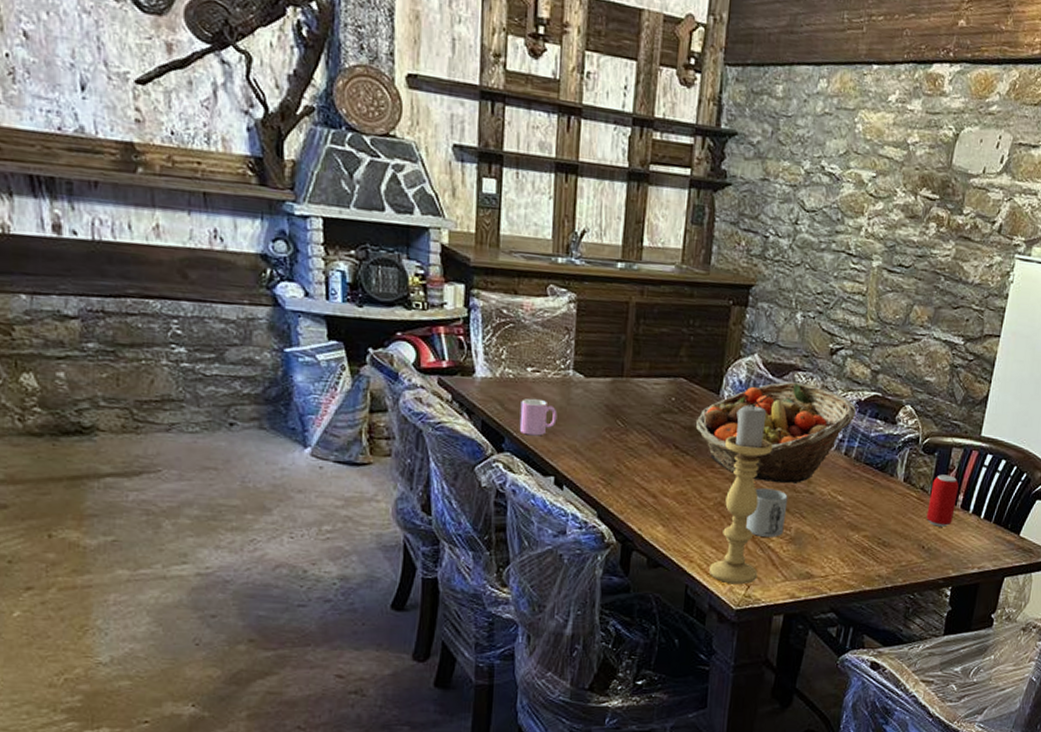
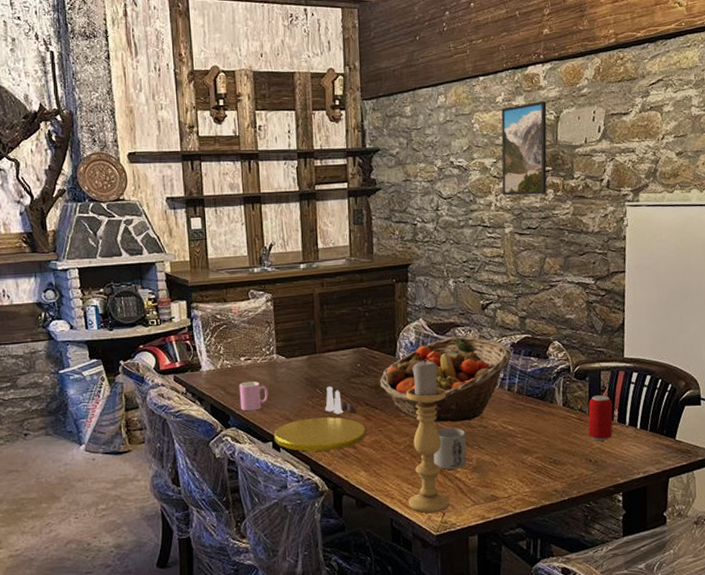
plate: none [557,454,671,497] -> present [273,417,366,452]
salt and pepper shaker set: none [625,420,663,456] -> present [325,387,357,414]
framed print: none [876,110,947,228] -> present [501,101,547,195]

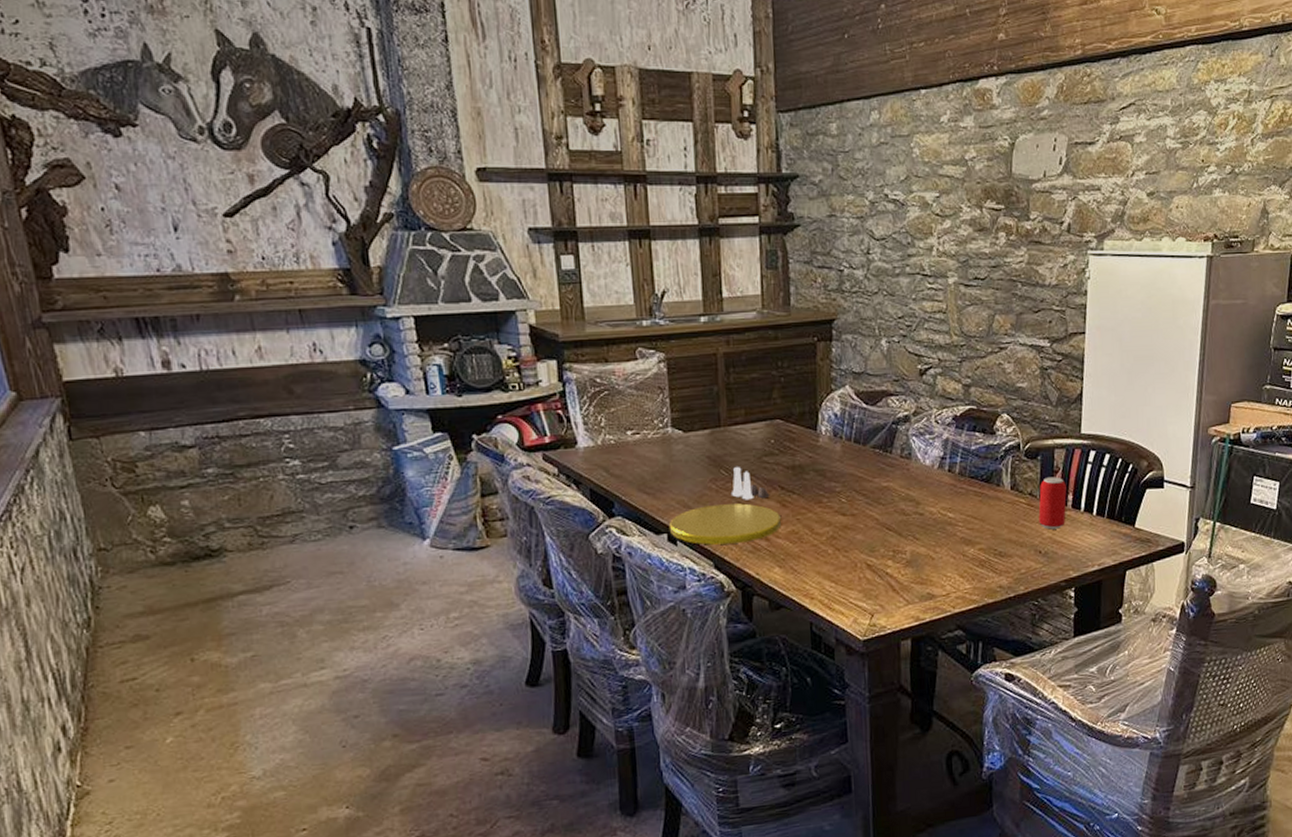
cup: present [239,381,269,412] -> none [625,460,662,497]
fruit basket: present [379,336,512,423] -> none [797,407,953,510]
candle holder: present [405,359,450,513] -> none [828,434,880,615]
mug: present [433,427,467,470] -> none [861,515,899,564]
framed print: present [501,101,547,195] -> none [945,124,1000,239]

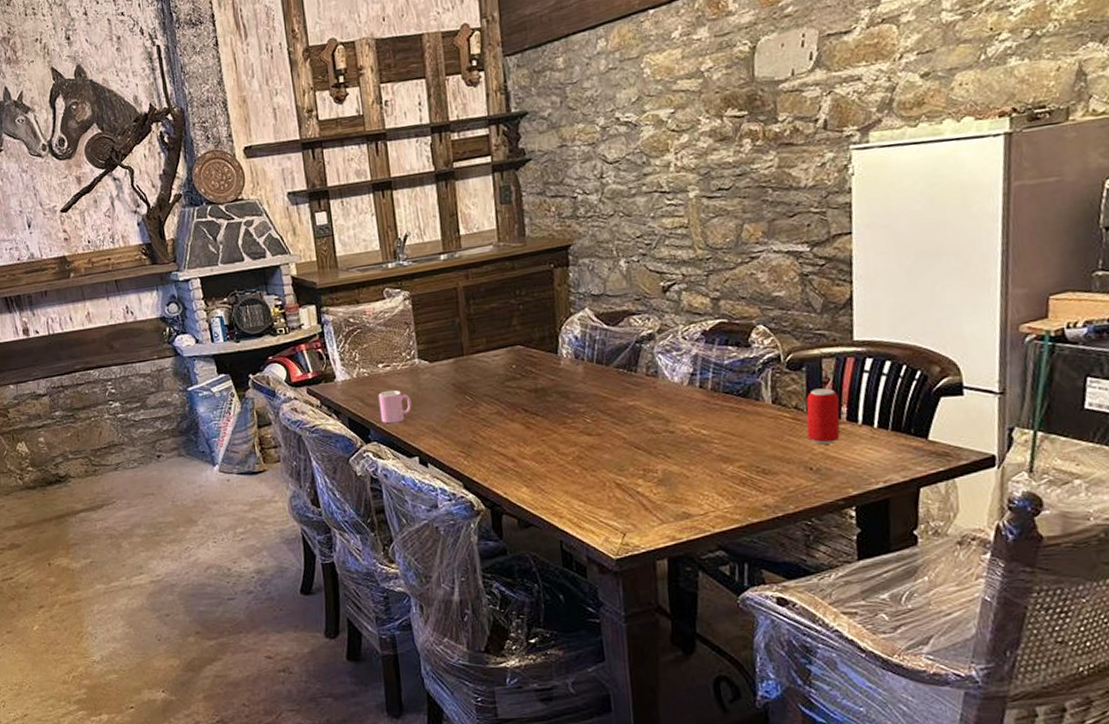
cup: none [625,460,662,497] -> present [378,390,412,424]
plate: present [669,503,781,545] -> none [419,426,526,467]
salt and pepper shaker set: present [732,467,770,500] -> none [477,392,515,424]

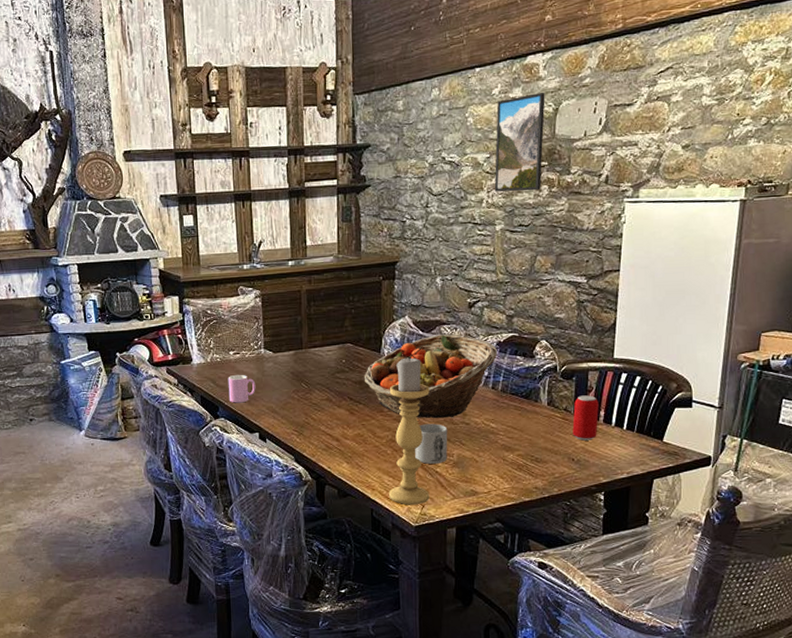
fruit basket: none [539,326,703,429] -> present [363,334,497,419]
candle holder: none [572,355,632,534] -> present [388,356,430,505]
mug: none [609,434,650,483] -> present [415,423,448,464]
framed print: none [679,29,742,152] -> present [494,93,545,192]

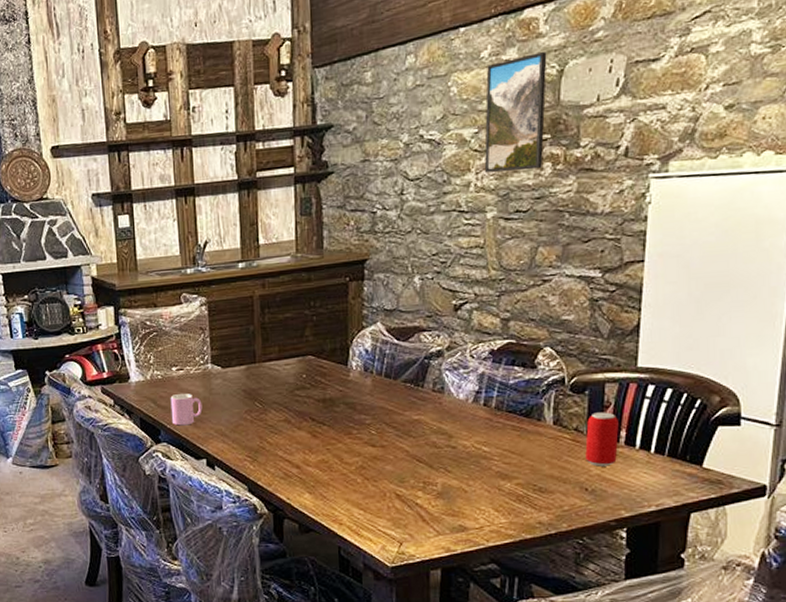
fruit basket: present [363,334,497,419] -> none [328,342,490,442]
candle holder: present [388,356,430,505] -> none [358,369,409,543]
mug: present [415,423,448,464] -> none [390,447,430,494]

